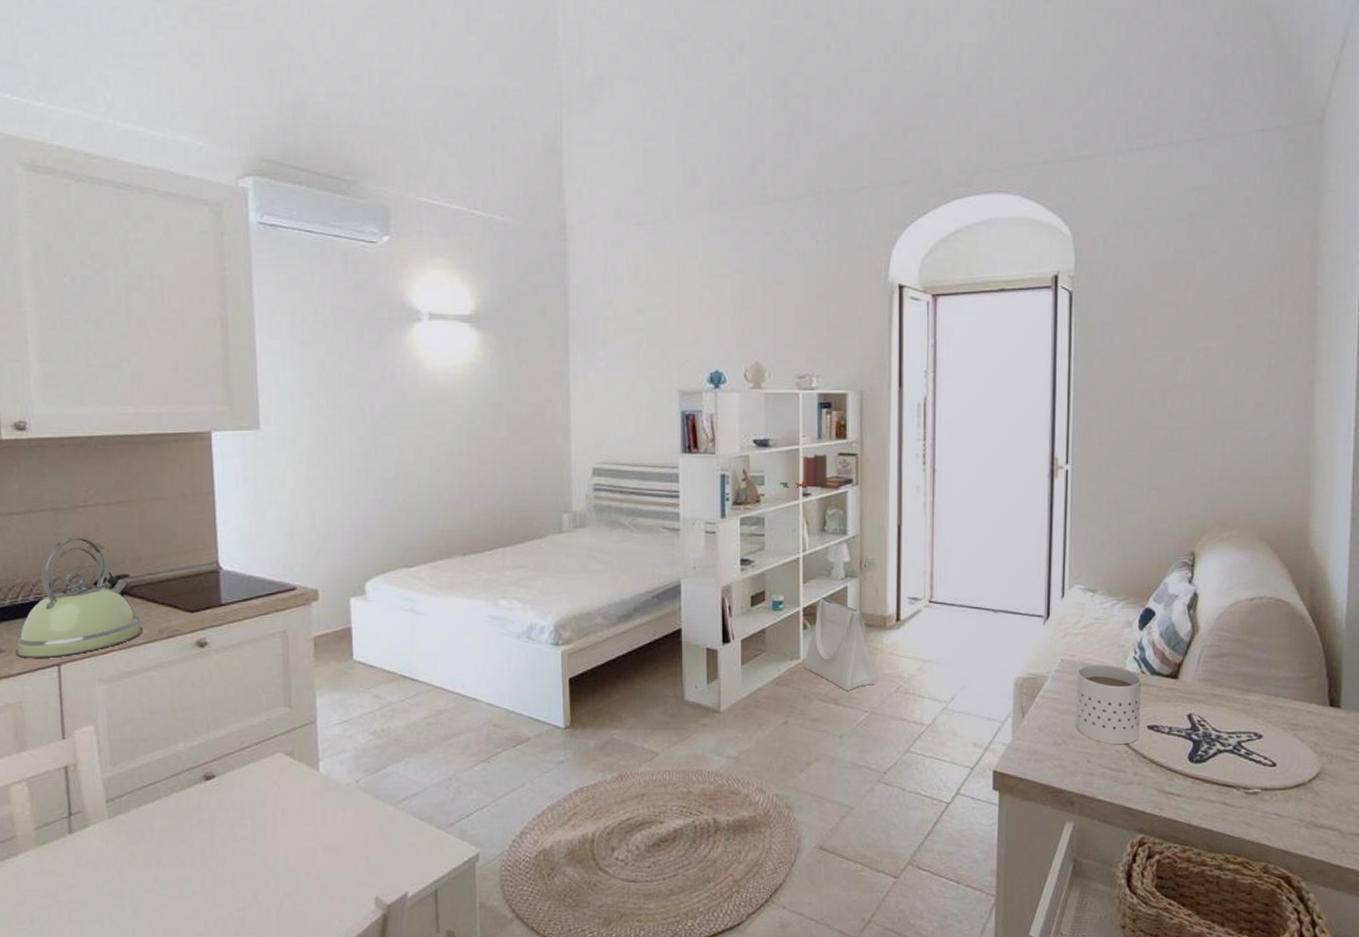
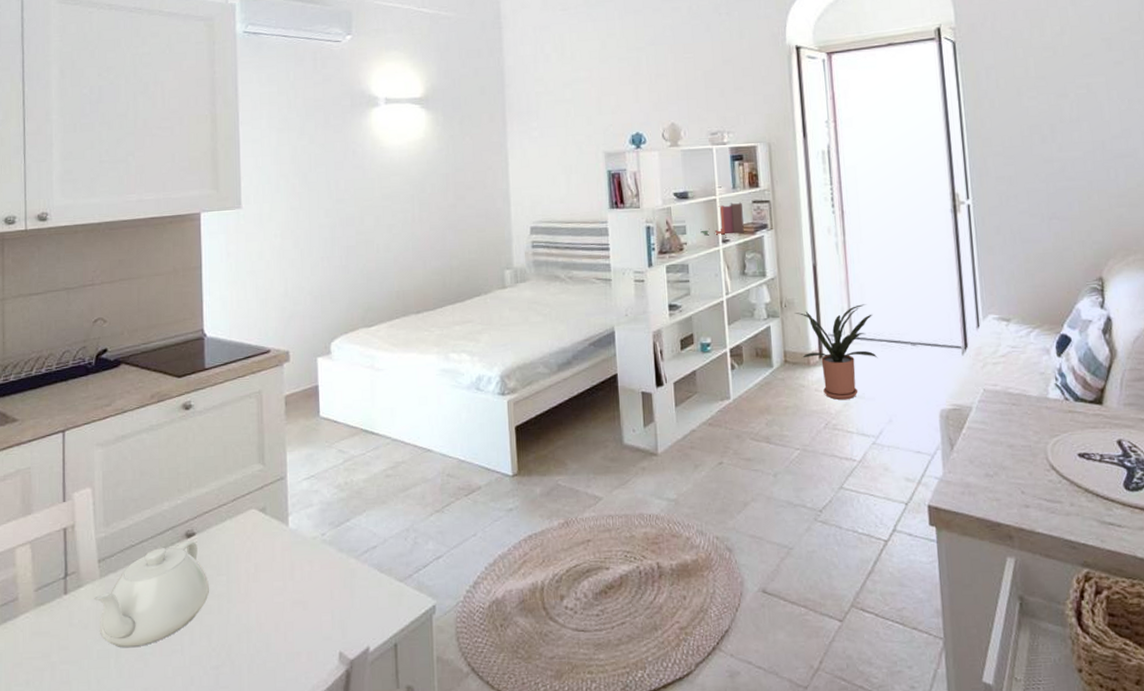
kettle: present [15,536,143,659] -> none [27,312,137,427]
teapot: none [103,783,232,889] -> present [94,540,209,648]
tote bag: present [804,597,877,691] -> none [734,338,806,429]
house plant: none [874,568,957,665] -> present [794,304,878,400]
mug: present [1076,664,1142,745] -> none [1000,392,1072,475]

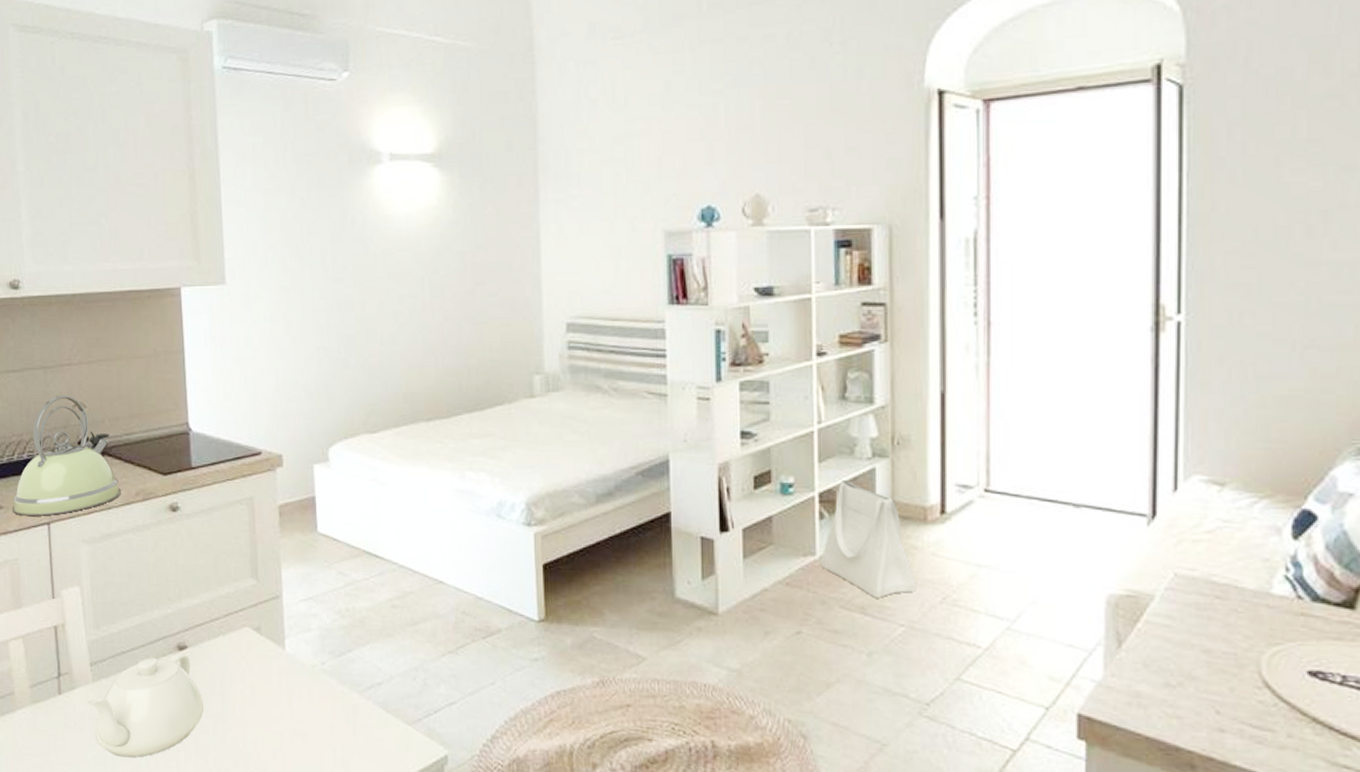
kettle: none [27,312,137,427] -> present [12,395,121,517]
books: present [700,202,744,236] -> none [788,303,847,346]
tote bag: none [734,338,806,429] -> present [821,481,916,598]
house plant: present [794,304,878,400] -> none [910,448,1024,571]

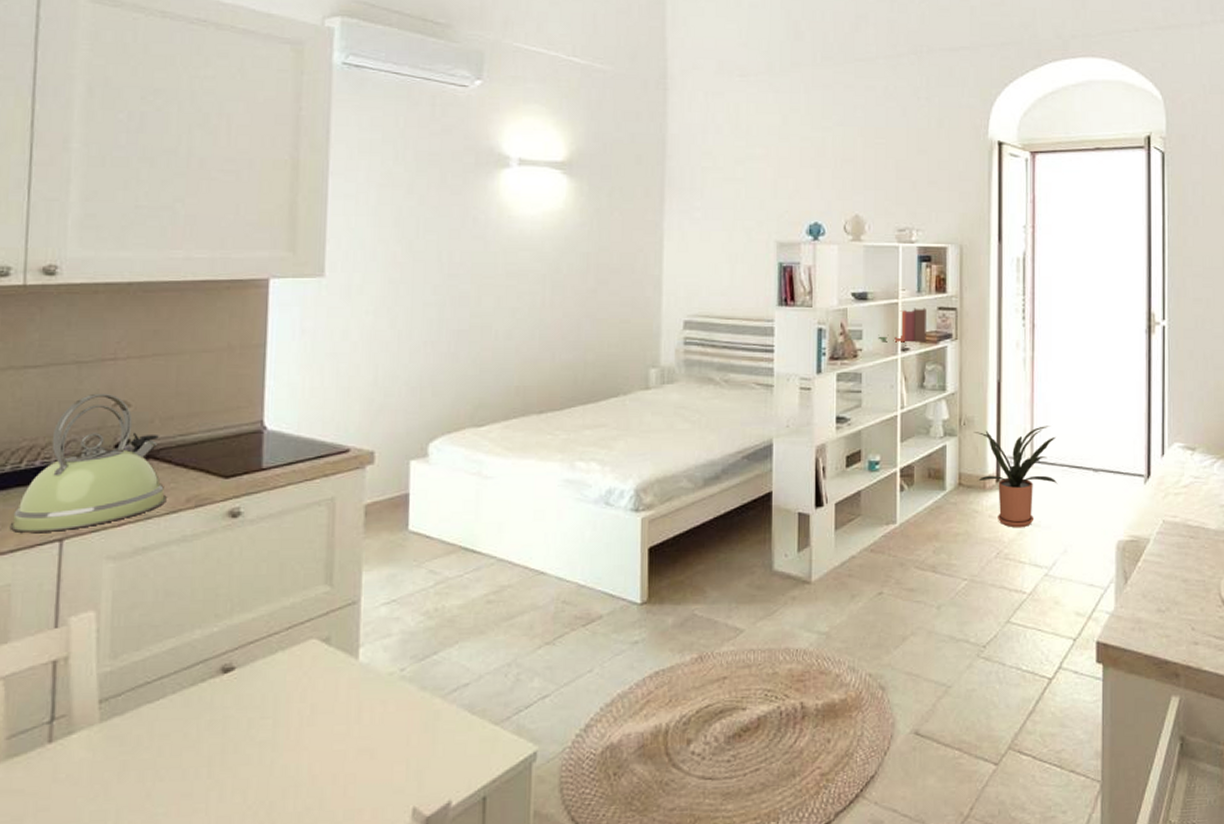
teapot: present [88,653,204,758] -> none [90,676,249,808]
books: none [788,303,847,346] -> present [878,308,926,343]
tote bag: present [821,481,916,598] -> none [900,457,977,557]
house plant: none [910,448,1024,571] -> present [973,426,1058,528]

